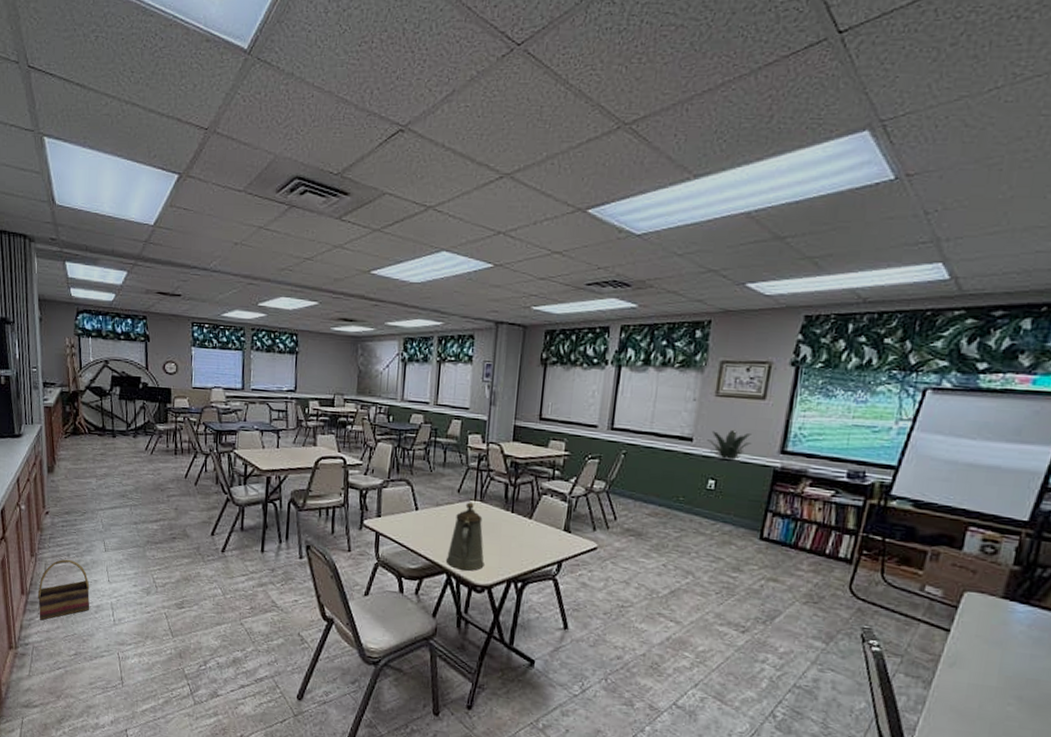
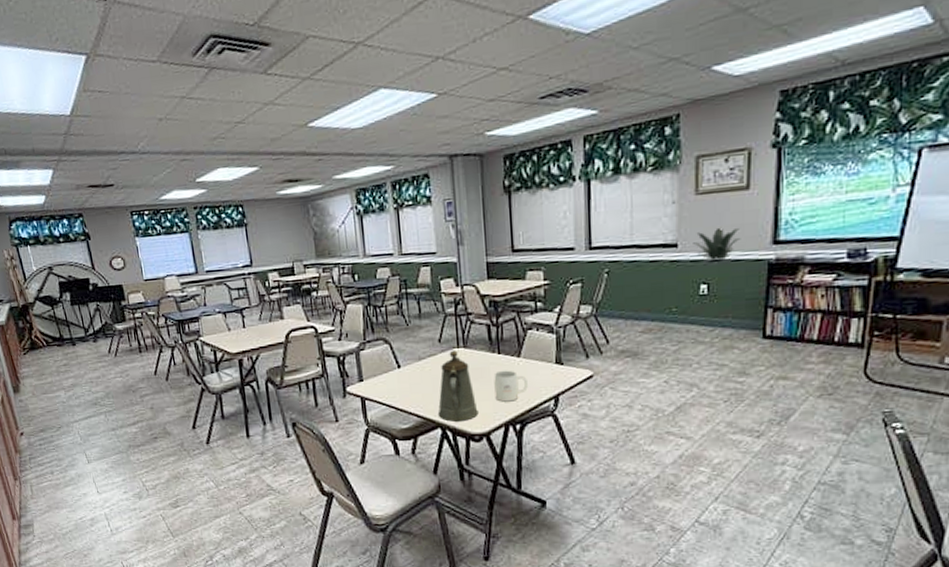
woven basket: present [37,559,90,621] -> none [28,477,85,542]
mug: none [502,528,535,560] -> present [494,370,528,402]

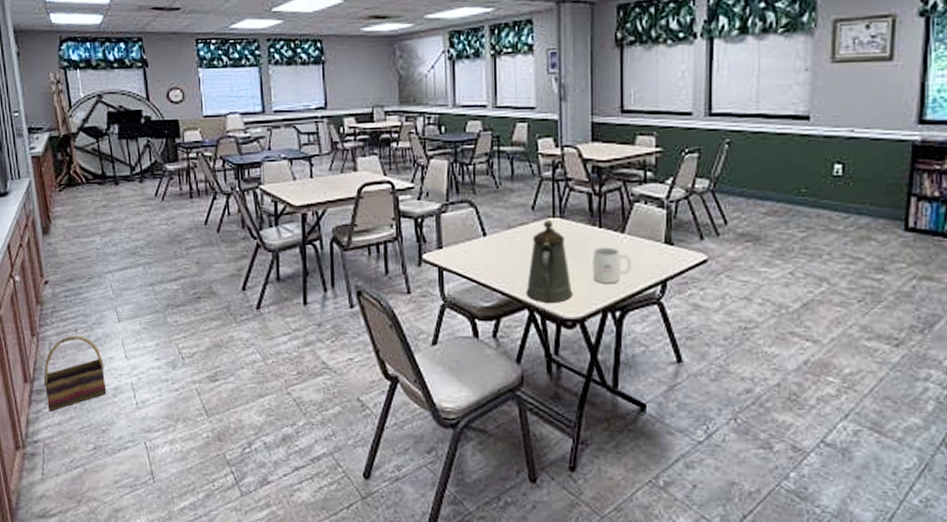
woven basket: none [28,477,85,542] -> present [43,335,107,412]
plant: present [693,227,741,262] -> none [827,100,882,139]

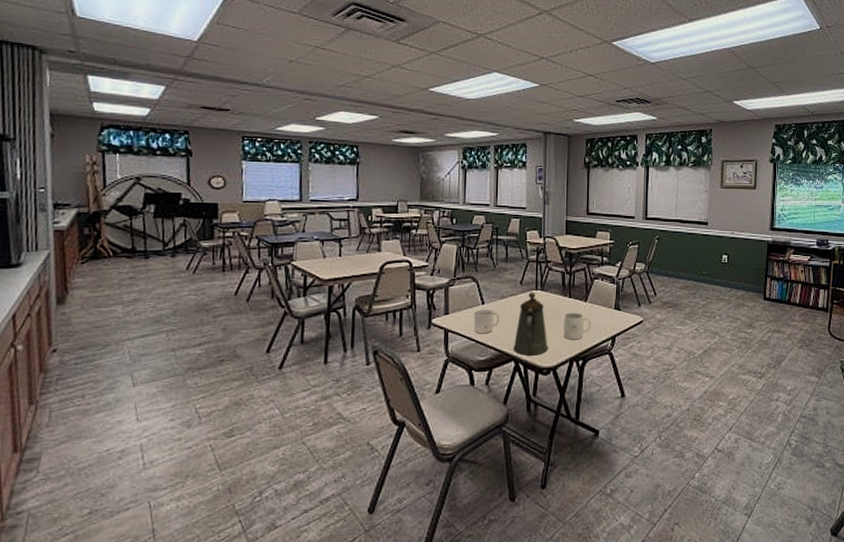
woven basket: present [43,335,107,412] -> none [37,401,112,480]
mug: none [473,243,507,274] -> present [473,310,499,334]

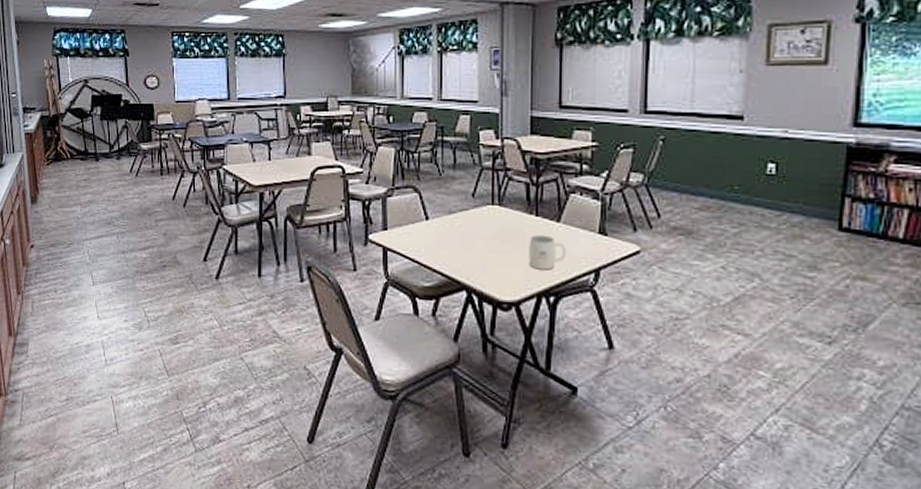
mug: present [473,310,499,334] -> none [416,226,447,256]
coffee pot: present [513,292,548,356] -> none [464,207,509,286]

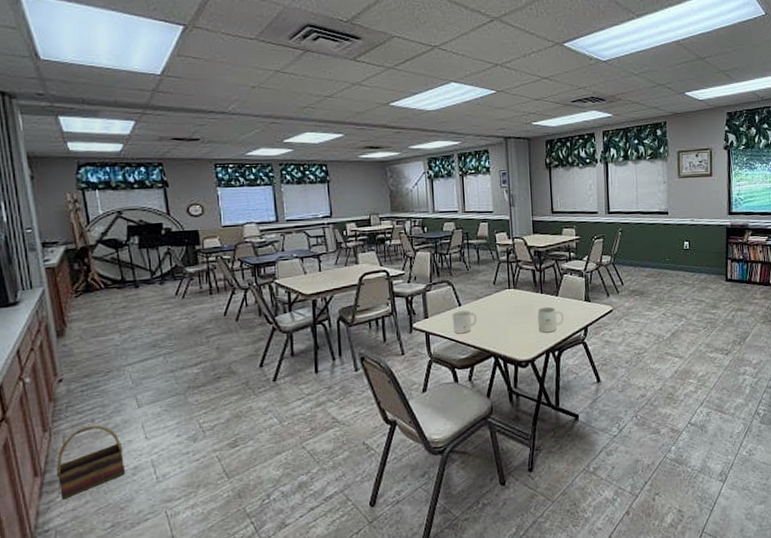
woven basket: none [25,295,80,364] -> present [56,425,126,500]
mug: none [416,226,447,256] -> present [452,310,477,334]

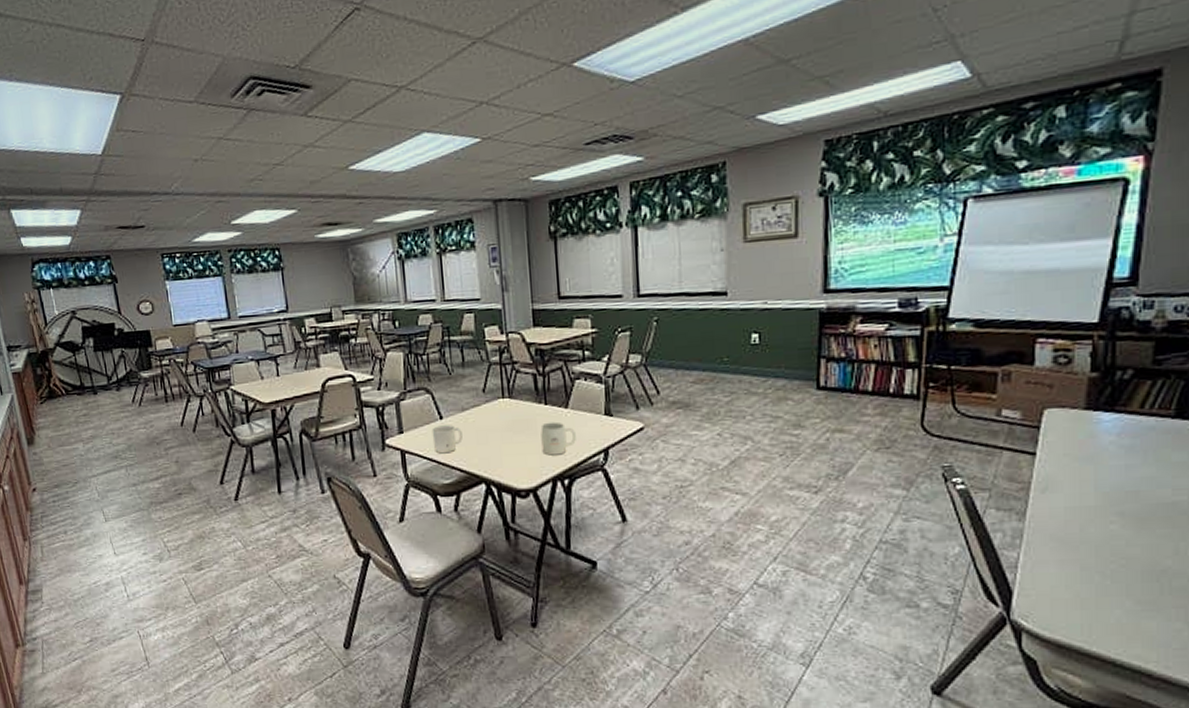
woven basket: present [56,425,126,500] -> none [37,537,99,610]

